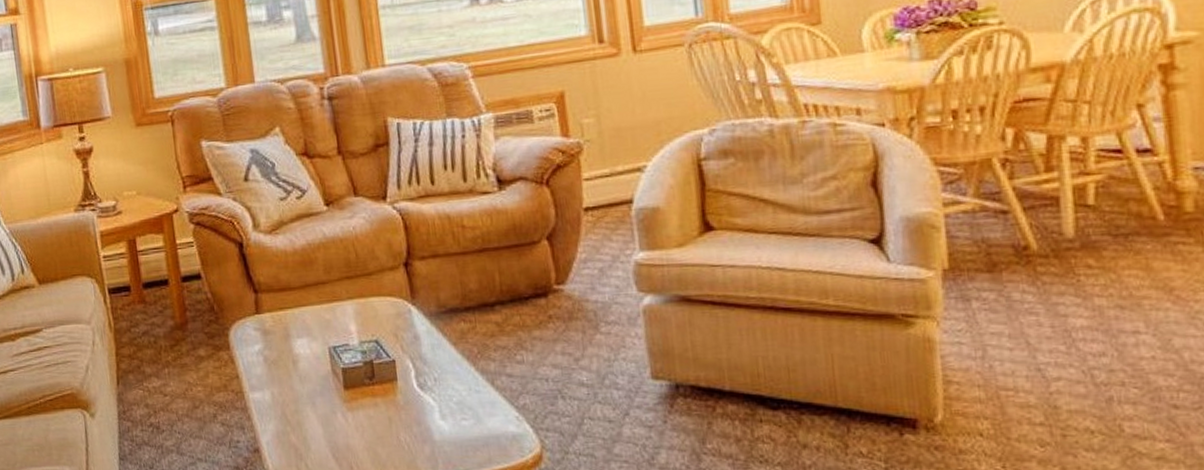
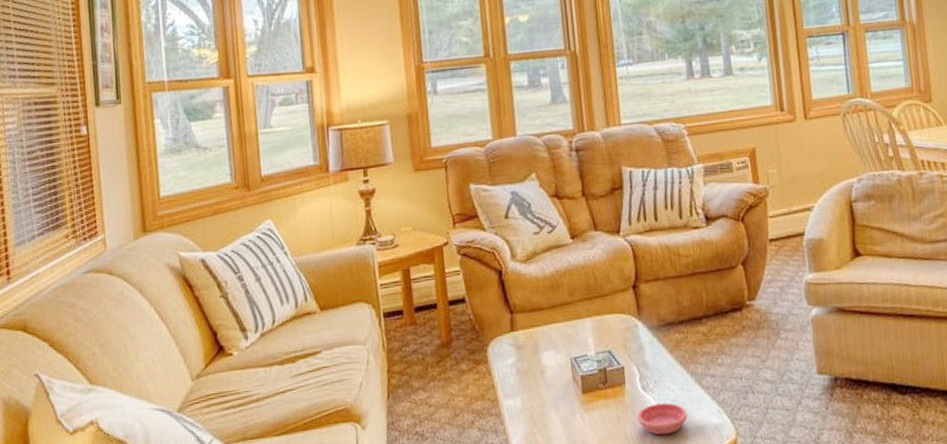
saucer: none [413,405,478,443] -> present [637,403,688,435]

